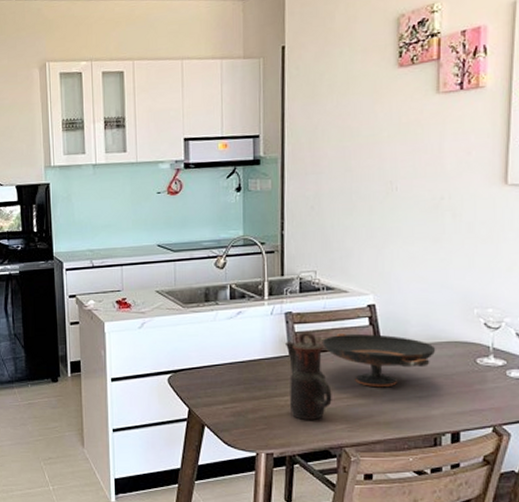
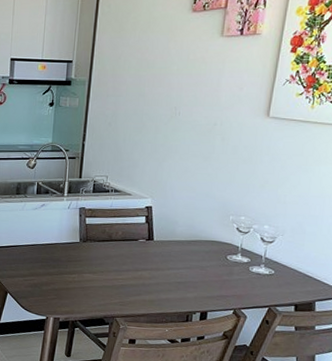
teapot: present [284,332,332,420] -> none [75,224,110,294]
decorative bowl: present [322,333,436,388] -> none [106,228,196,273]

